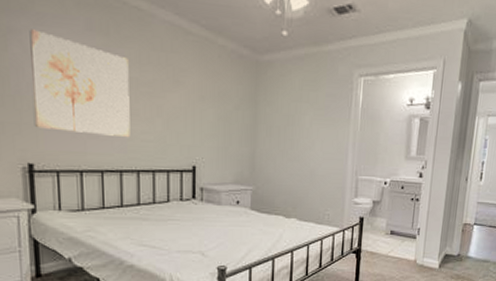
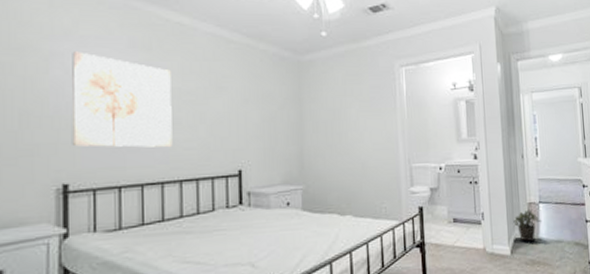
potted plant: none [446,230,474,258] -> present [513,210,542,241]

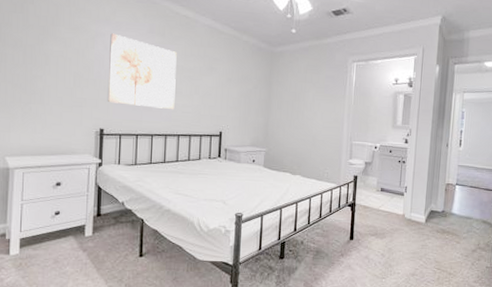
potted plant: present [513,210,542,241] -> none [431,189,457,214]

